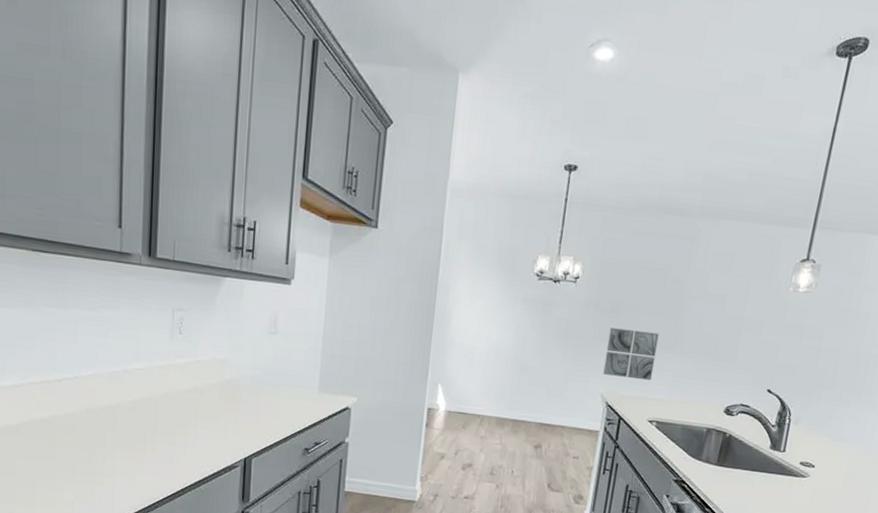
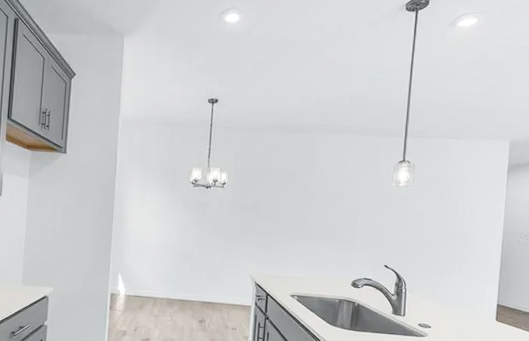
wall art: present [603,327,659,381] -> none [250,221,293,263]

